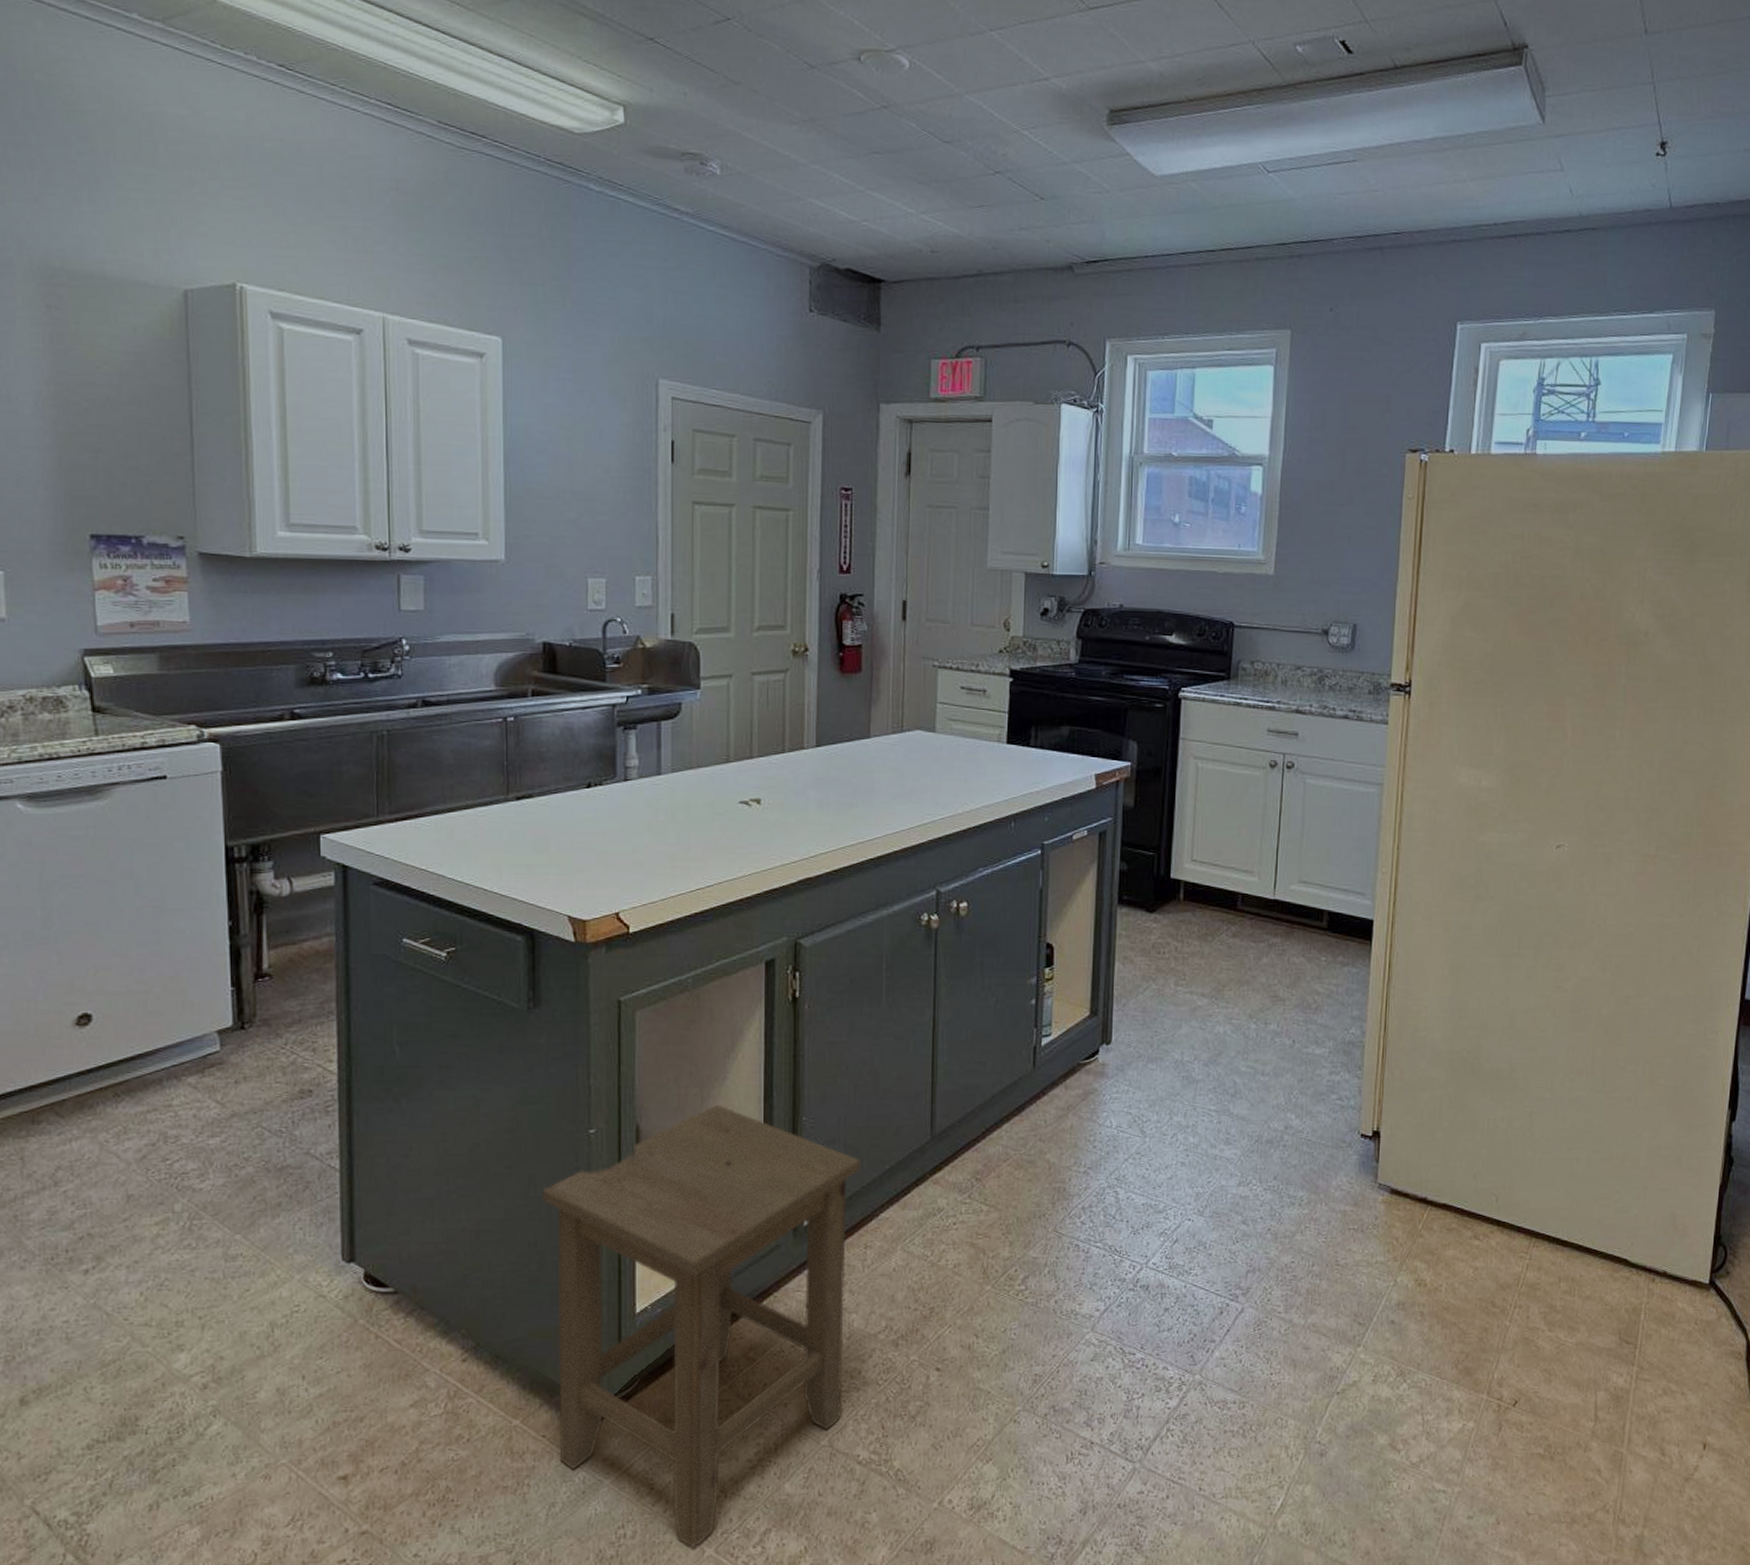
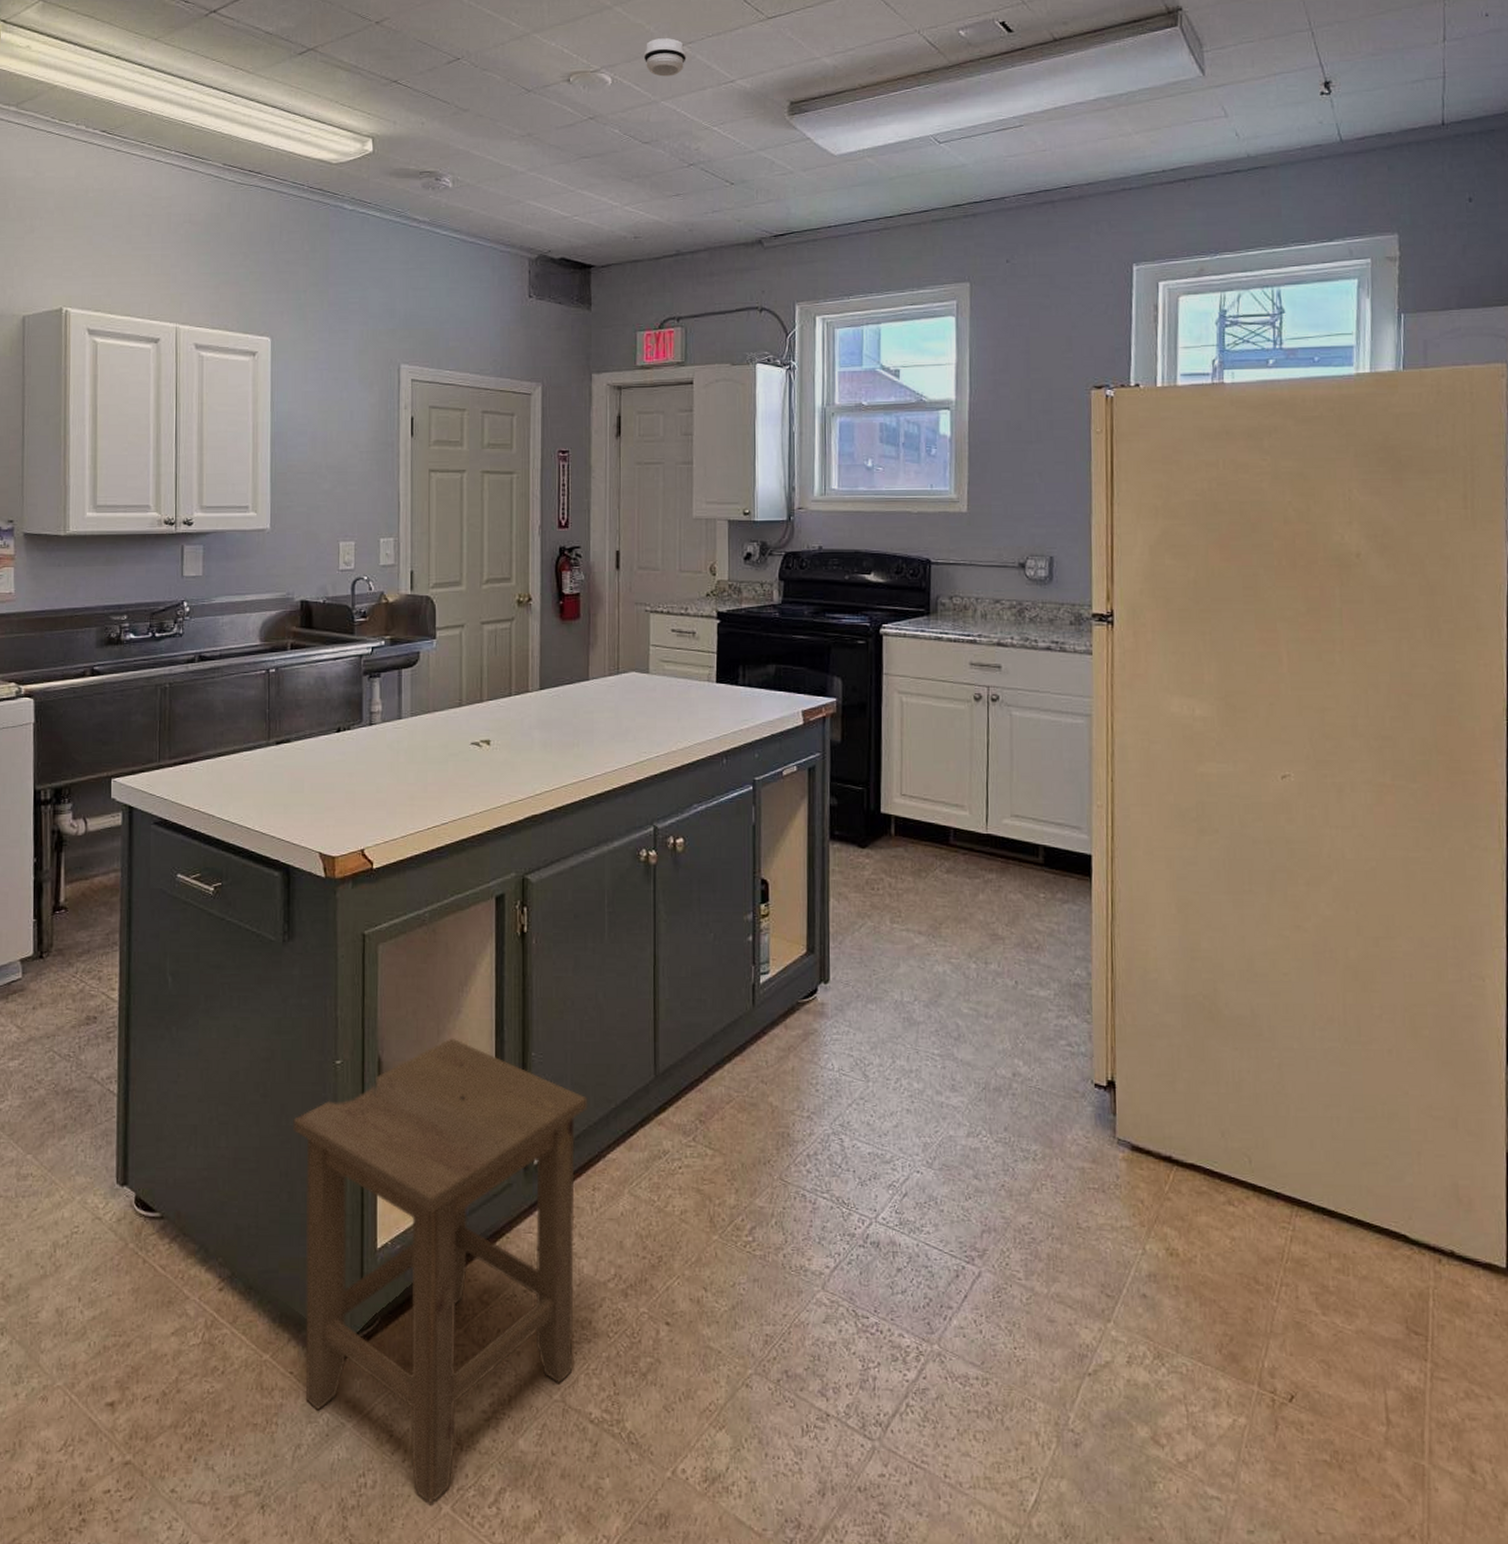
smoke detector: none [946,19,996,66] -> present [643,38,686,77]

